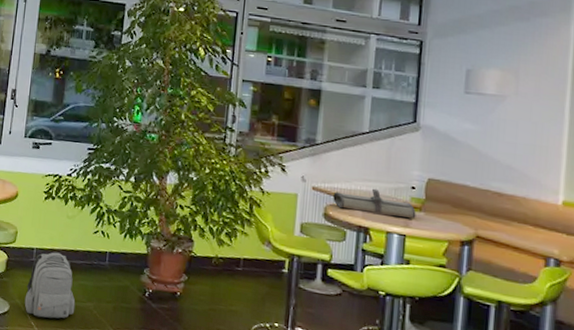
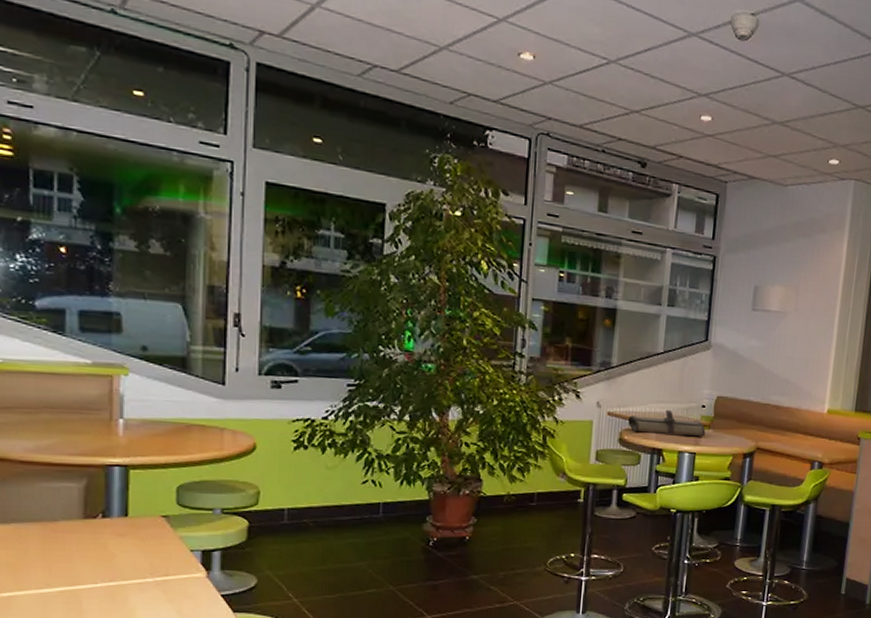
backpack: present [24,252,76,319] -> none [277,510,345,587]

